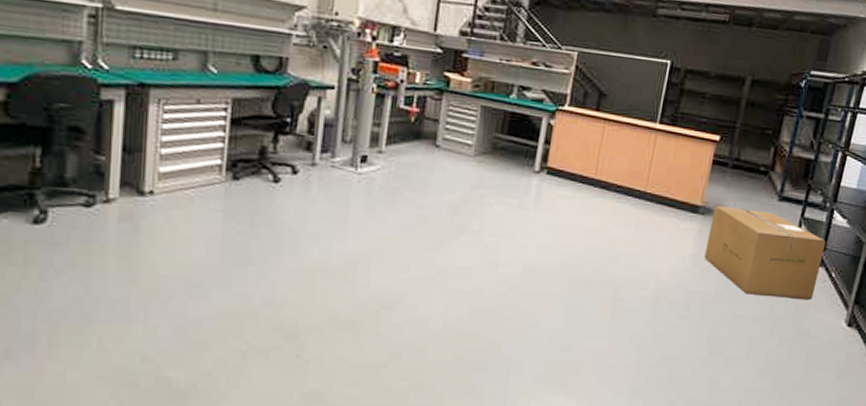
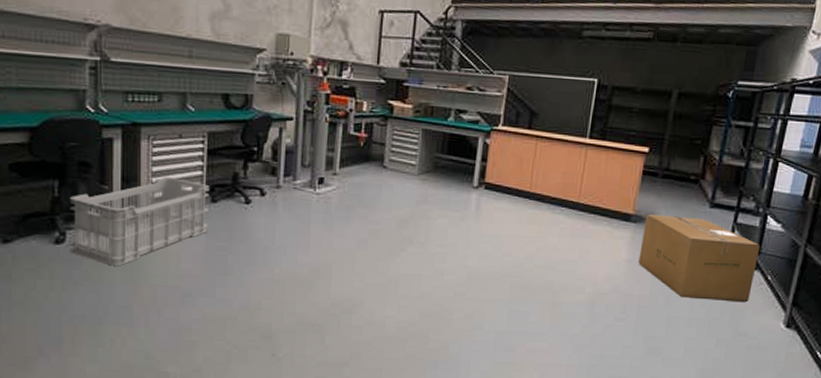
plastic crate: none [51,147,232,252] -> present [69,176,210,266]

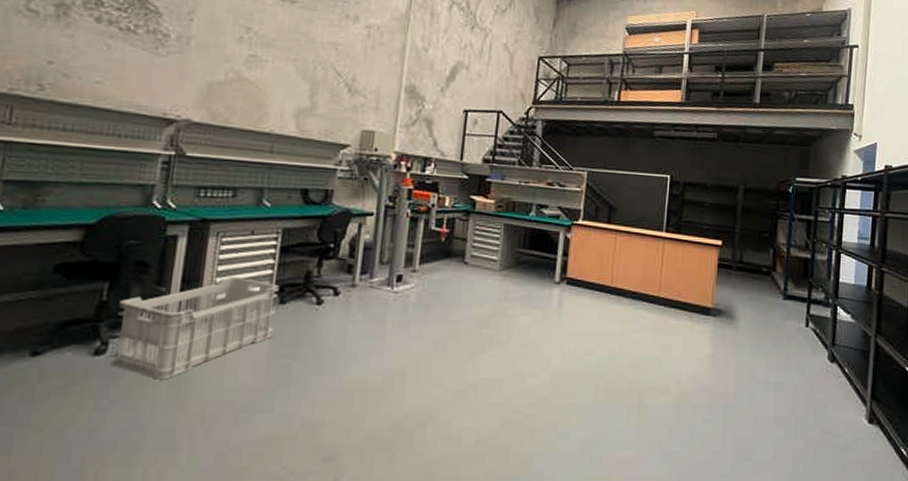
box: present [638,213,760,303] -> none [721,307,834,398]

